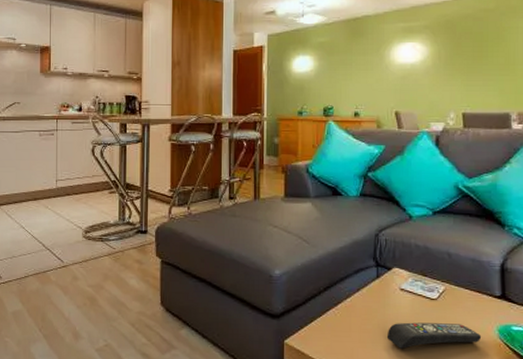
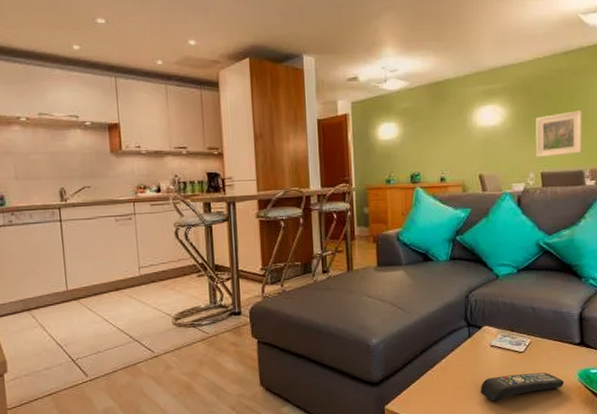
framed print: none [458,51,510,98] -> present [536,110,582,158]

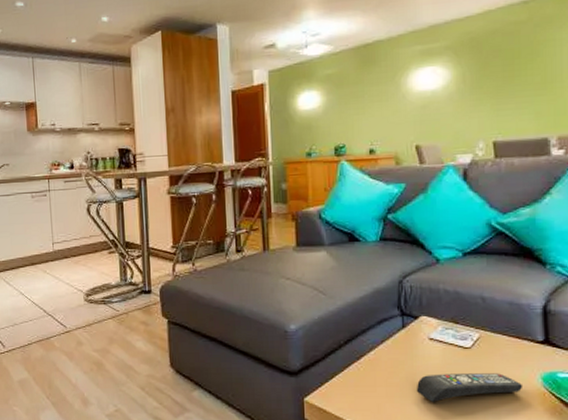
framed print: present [536,110,582,158] -> none [486,68,547,125]

